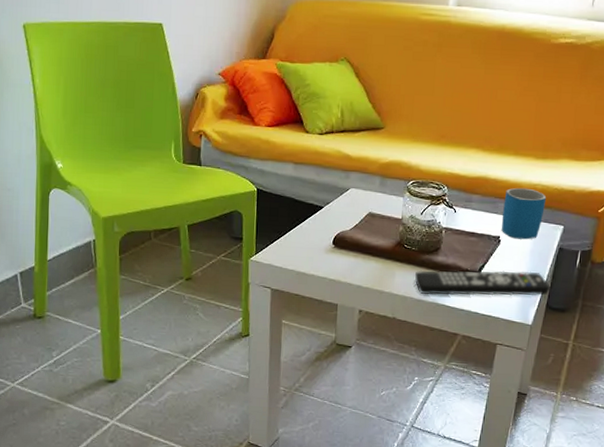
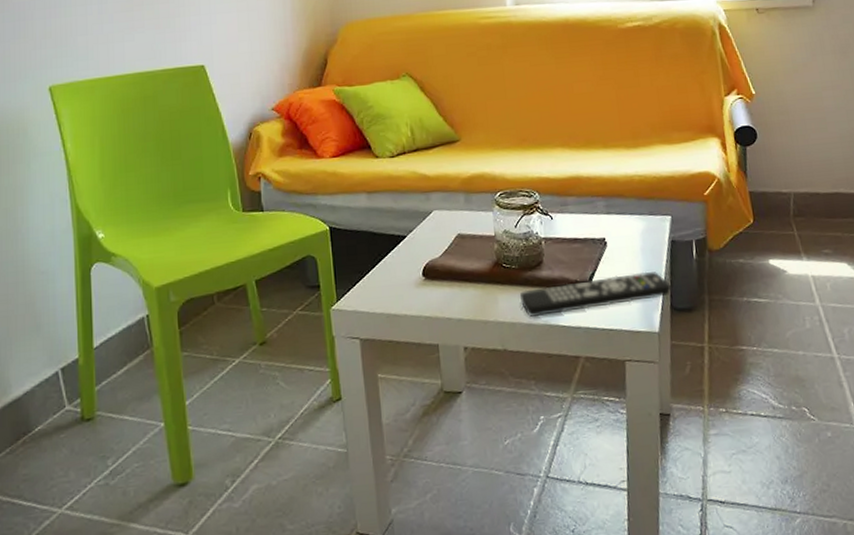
mug: present [501,187,547,240] -> none [602,181,647,239]

